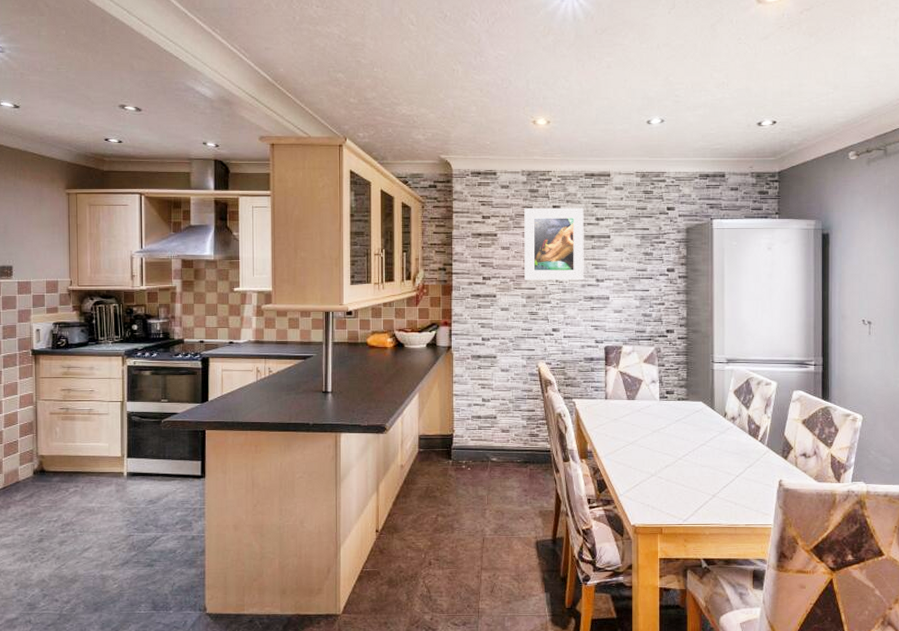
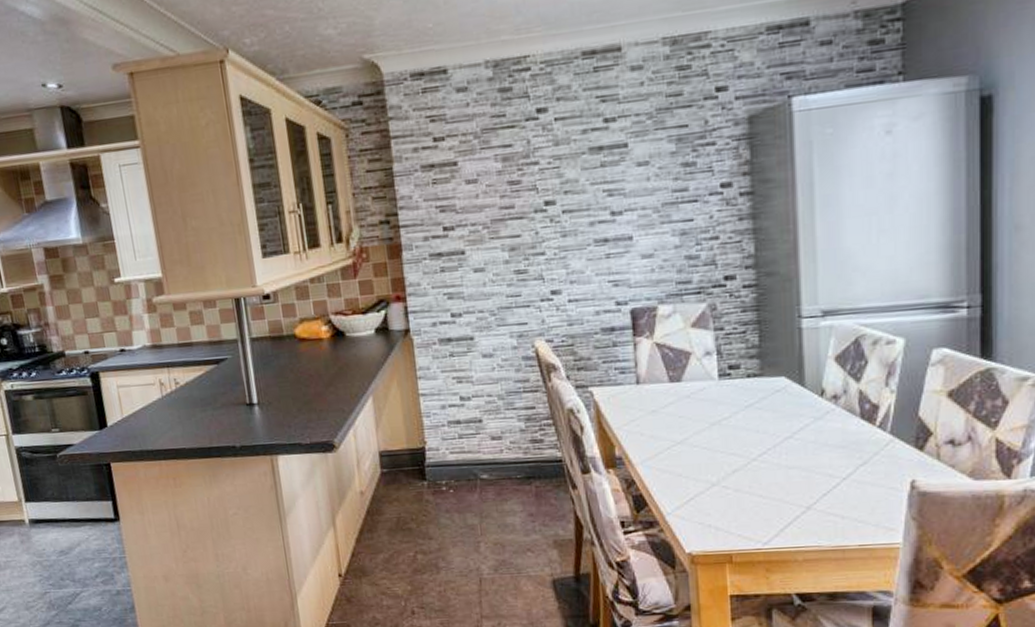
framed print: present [524,208,584,281] -> none [494,105,592,226]

